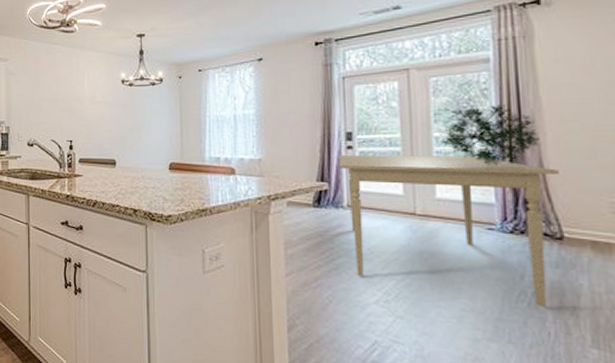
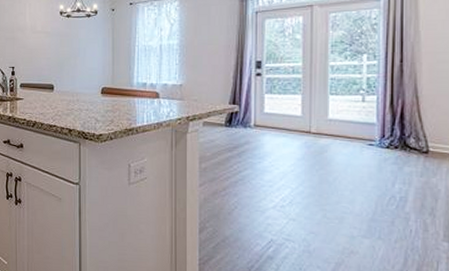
dining table: present [339,155,559,307] -> none [249,81,430,209]
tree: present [439,104,540,166] -> none [334,37,416,91]

